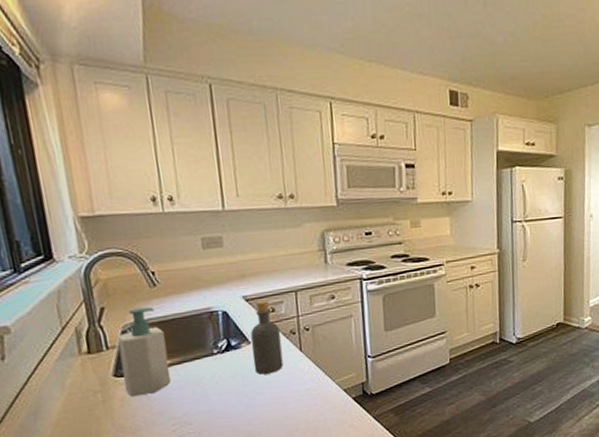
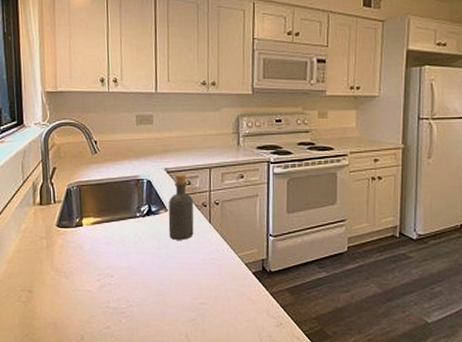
soap bottle: present [117,307,171,397] -> none [63,170,101,246]

